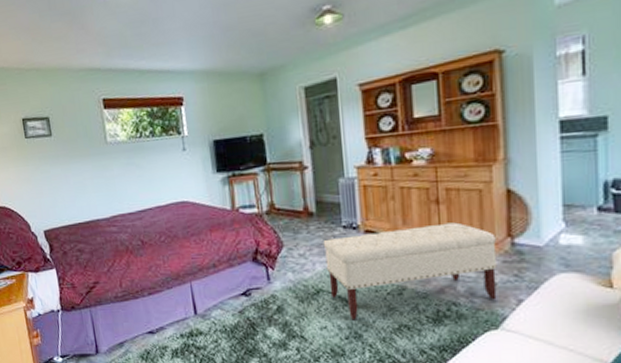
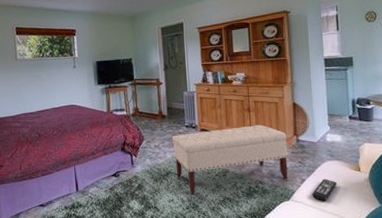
remote control: none [534,298,574,331] -> present [312,178,337,202]

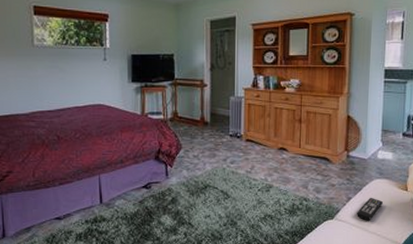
bench: present [172,125,288,195] -> none [213,138,337,211]

